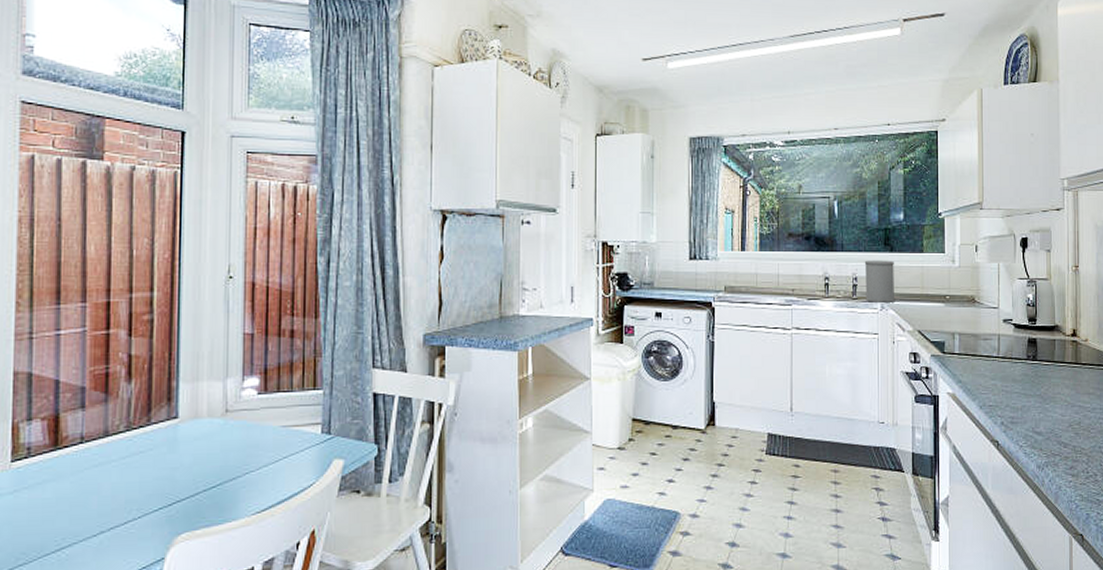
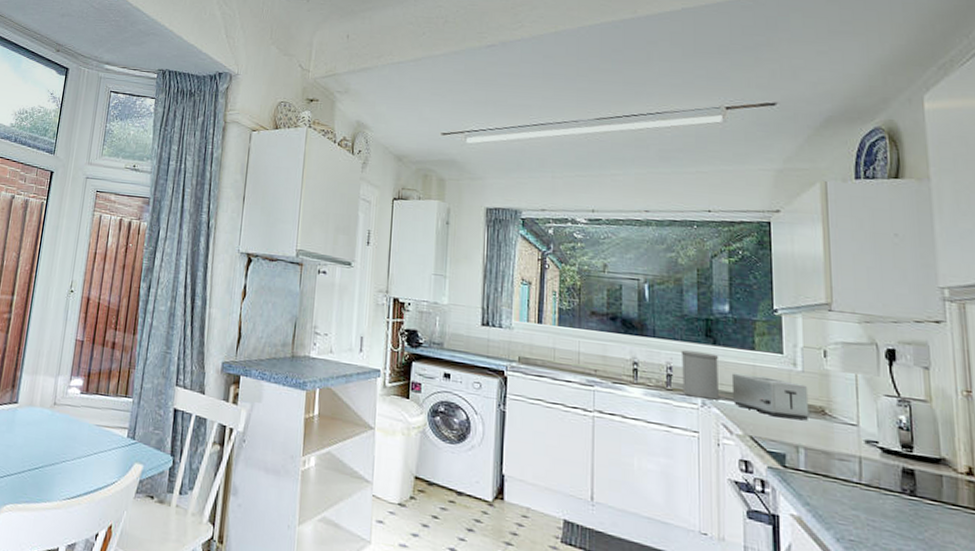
toaster: none [904,276,963,310] -> present [731,373,809,421]

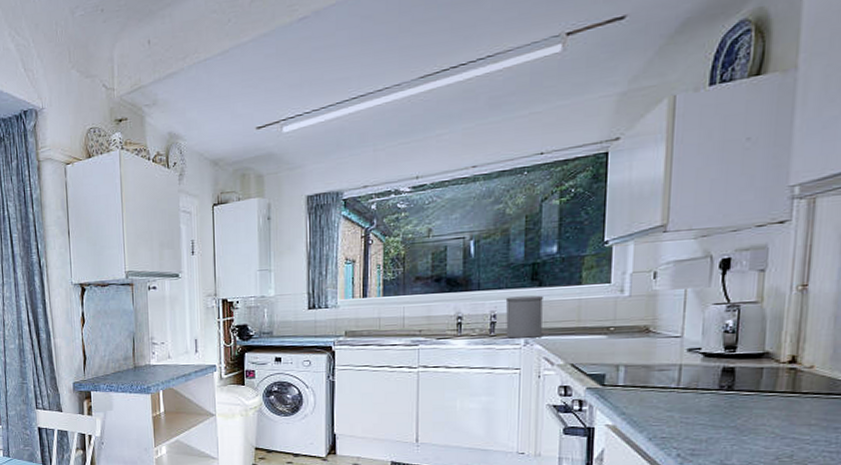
toaster: present [731,373,809,421] -> none [555,307,634,343]

